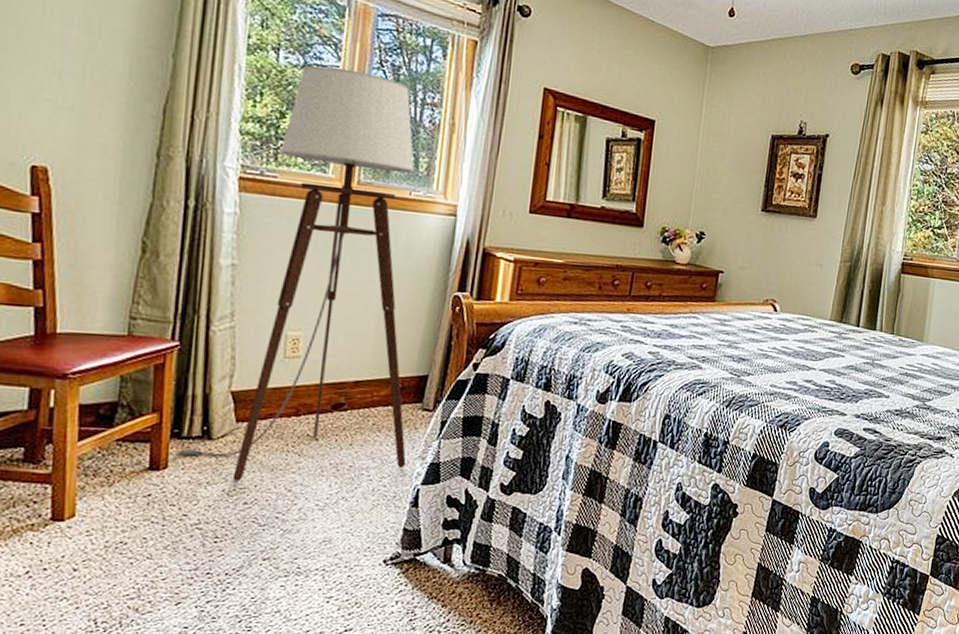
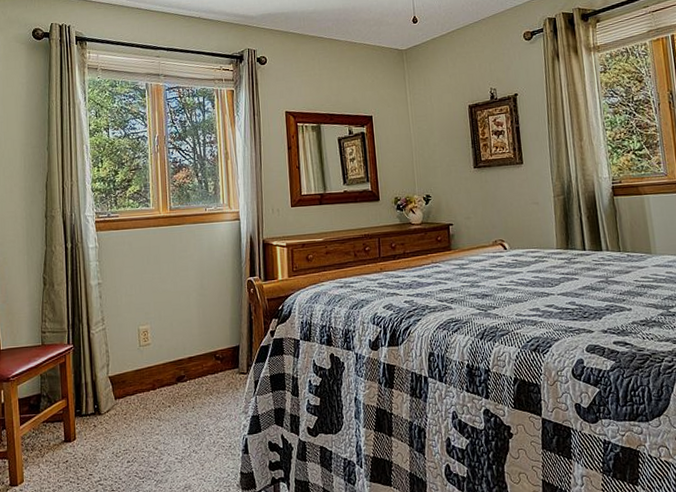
floor lamp: present [174,65,415,482] -> none [79,131,235,445]

